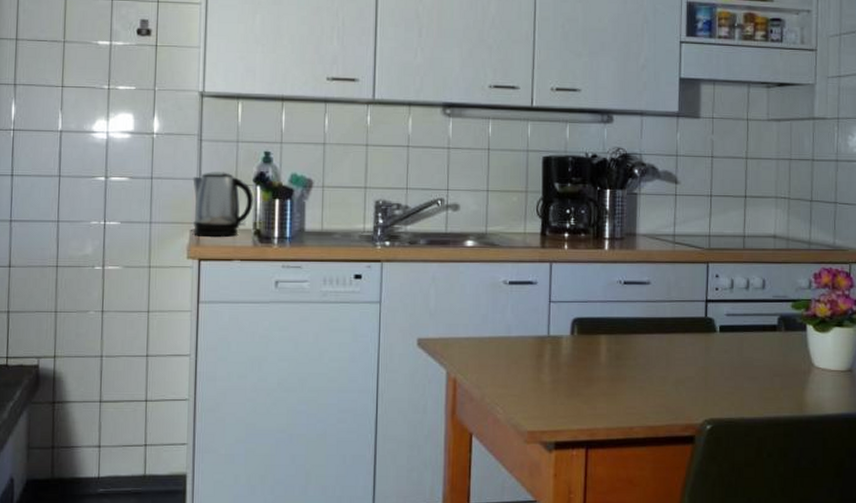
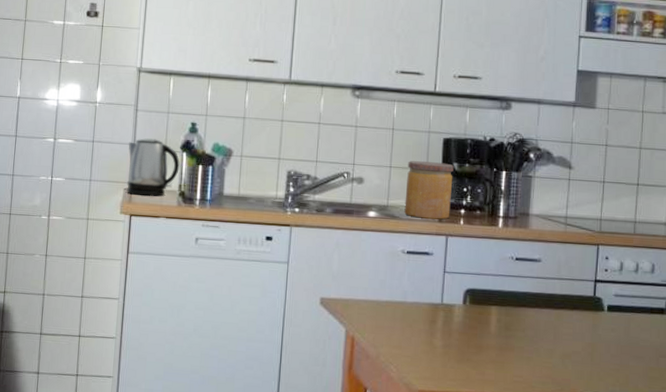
jar: none [504,183,555,245] -> present [404,161,454,220]

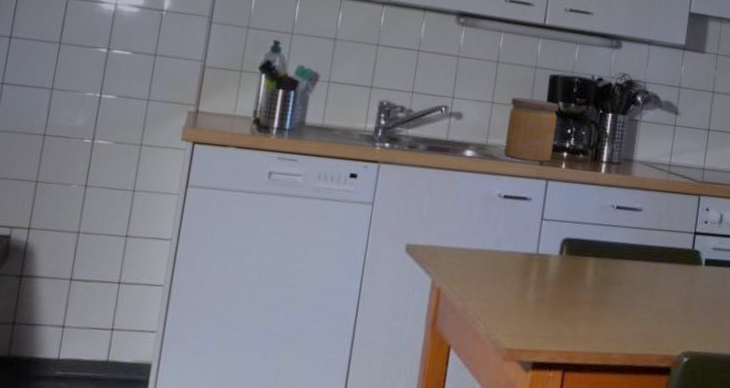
kettle: present [126,138,180,197] -> none [191,55,257,123]

